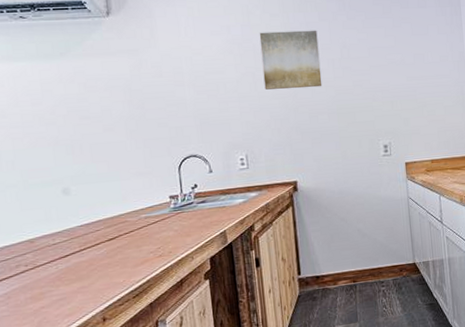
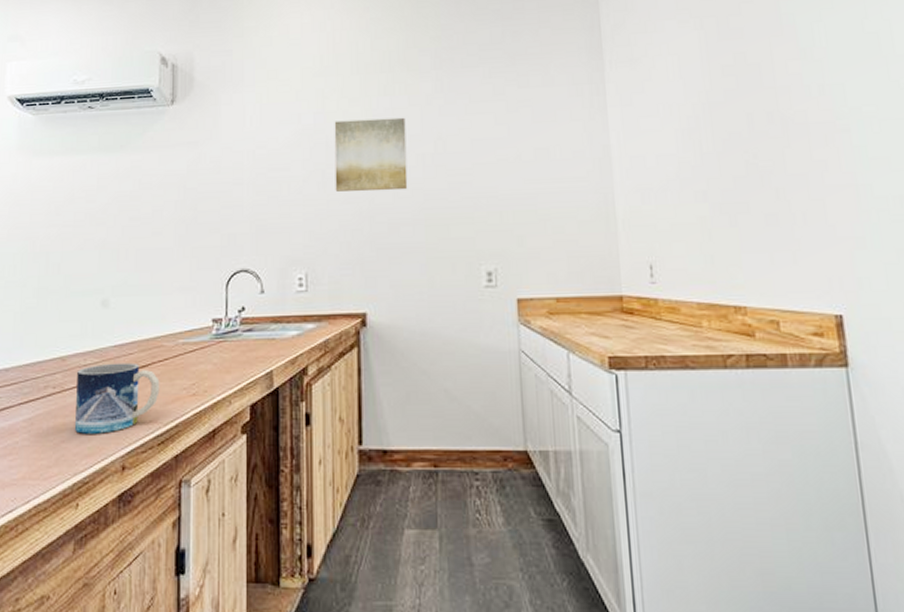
mug: none [47,237,129,299] -> present [74,362,160,434]

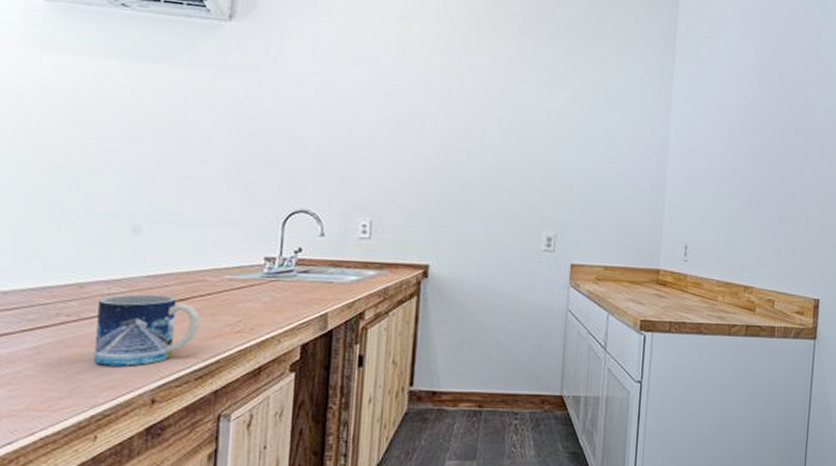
wall art: present [334,117,408,192] -> none [409,70,487,151]

